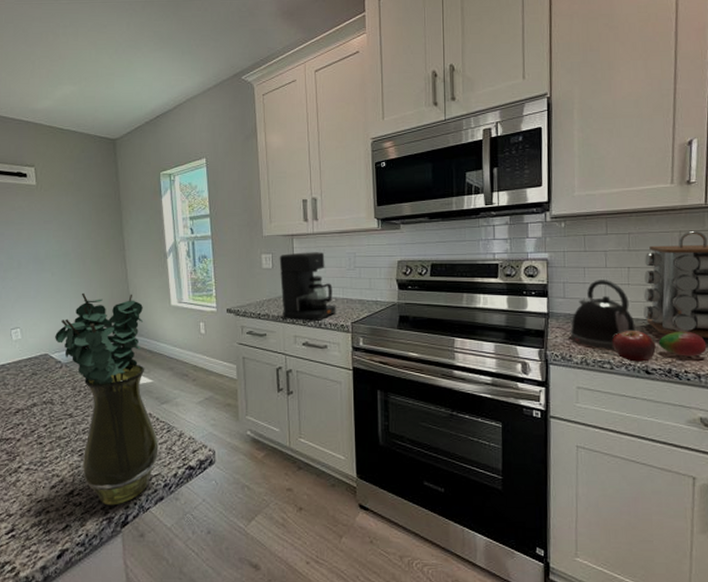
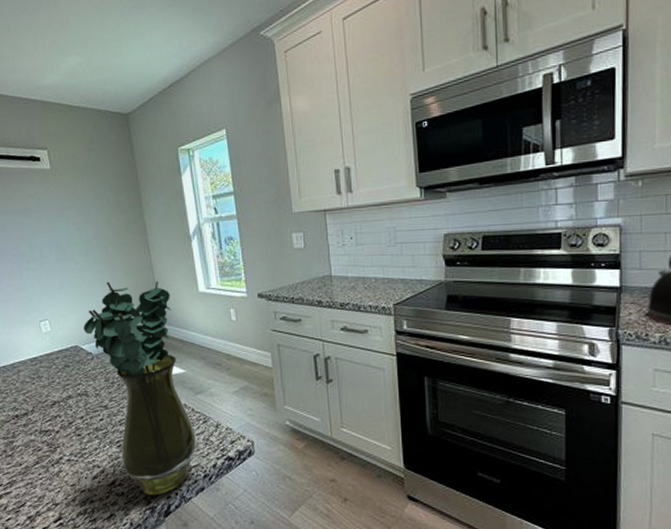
coffee maker: present [279,252,336,321] -> none [311,228,377,304]

